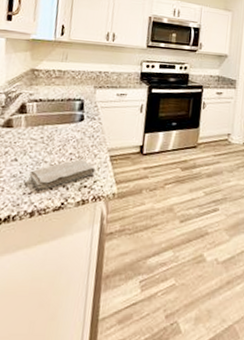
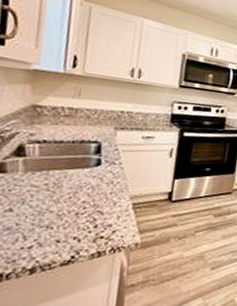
washcloth: present [29,159,96,190] -> none [29,208,115,243]

